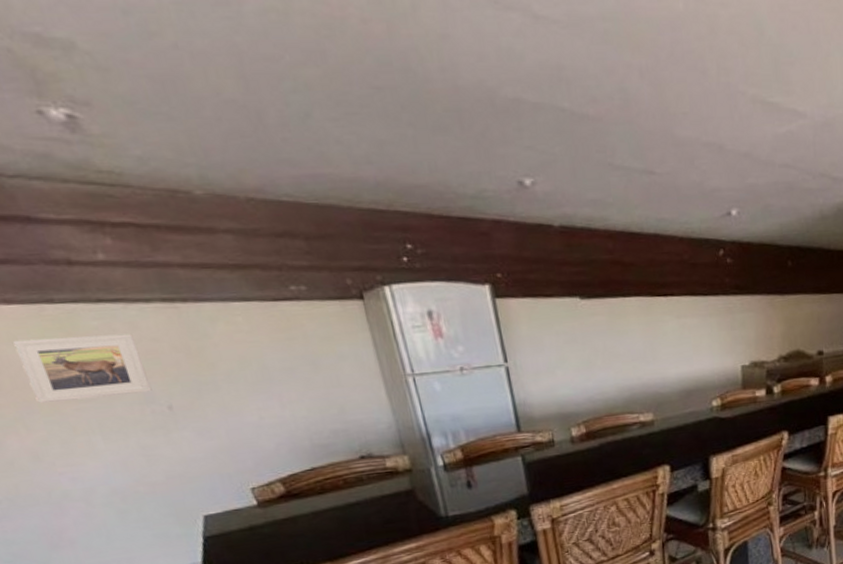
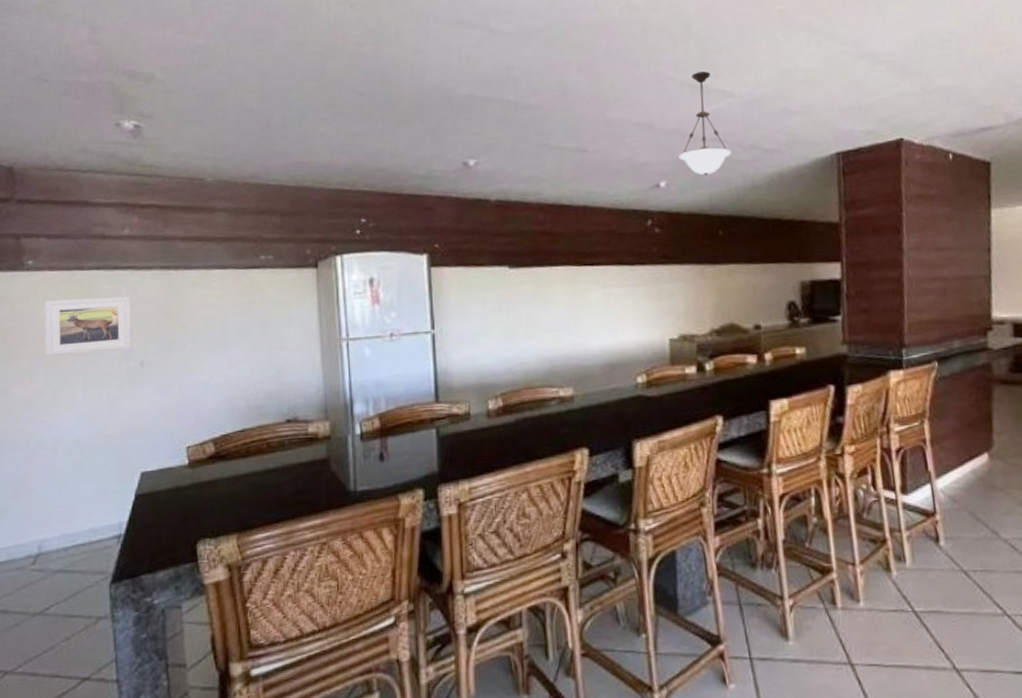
pendant light: none [750,87,802,204] -> present [679,71,731,176]

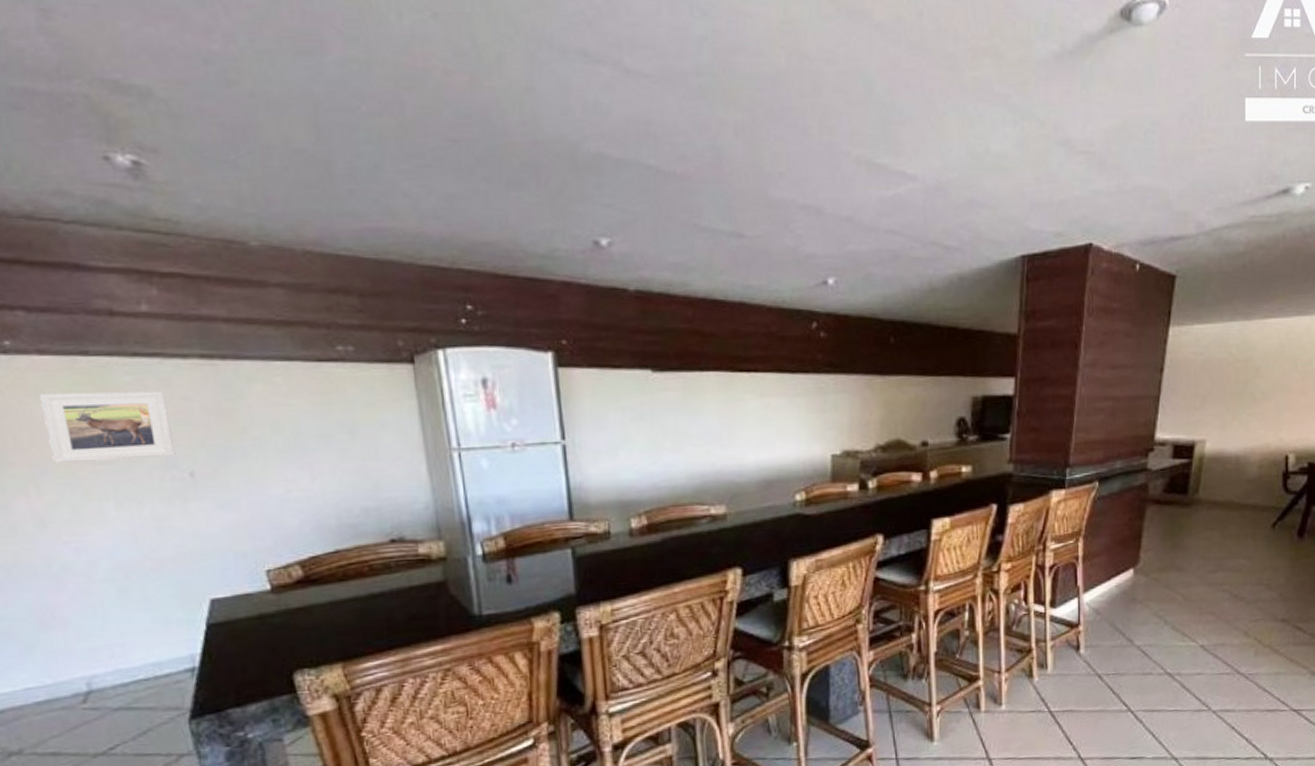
pendant light: present [679,71,731,176] -> none [850,147,909,274]

